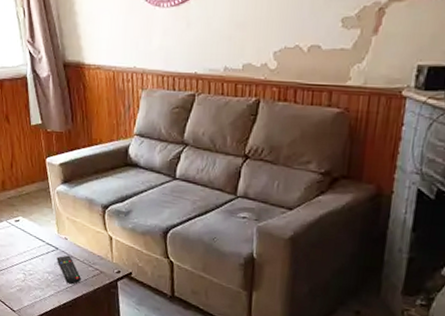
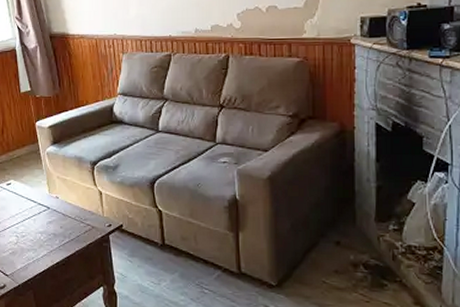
remote control: present [57,255,81,285] -> none [49,213,73,243]

